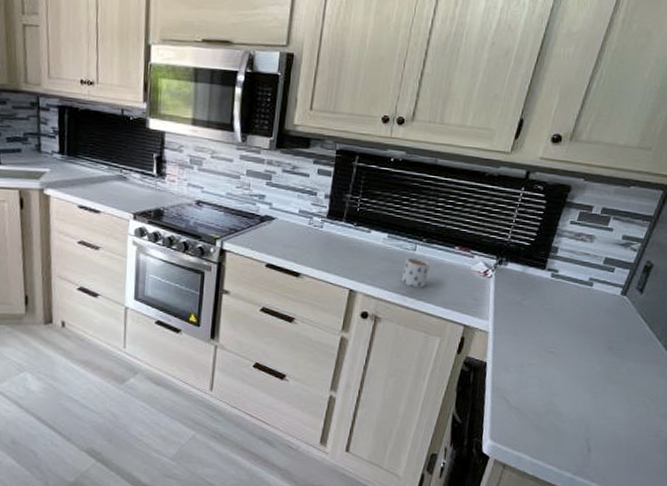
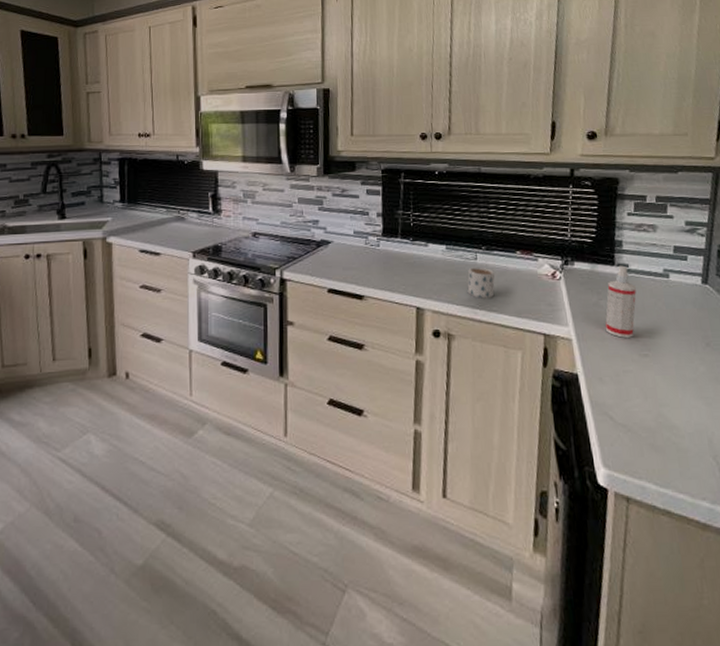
spray bottle: none [521,270,560,336] -> present [605,265,637,338]

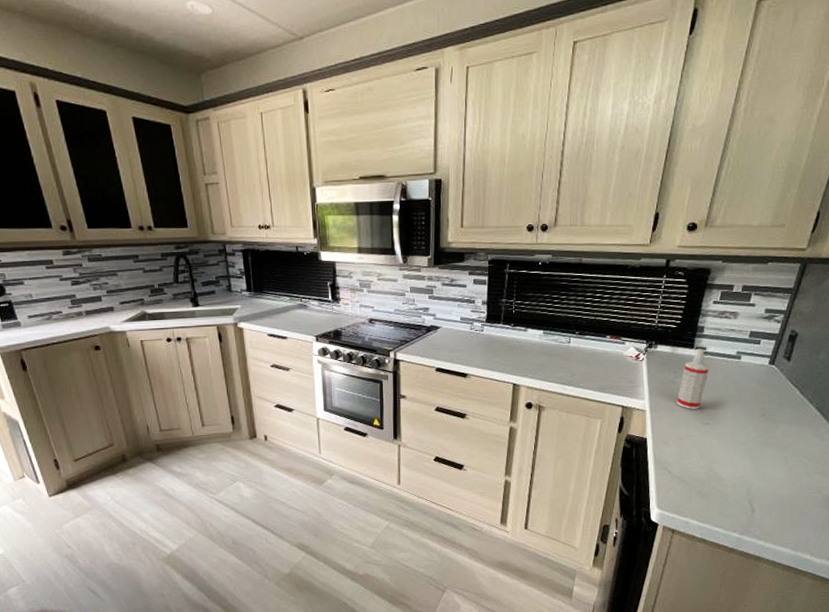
mug: present [467,267,495,299] -> none [559,349,585,377]

